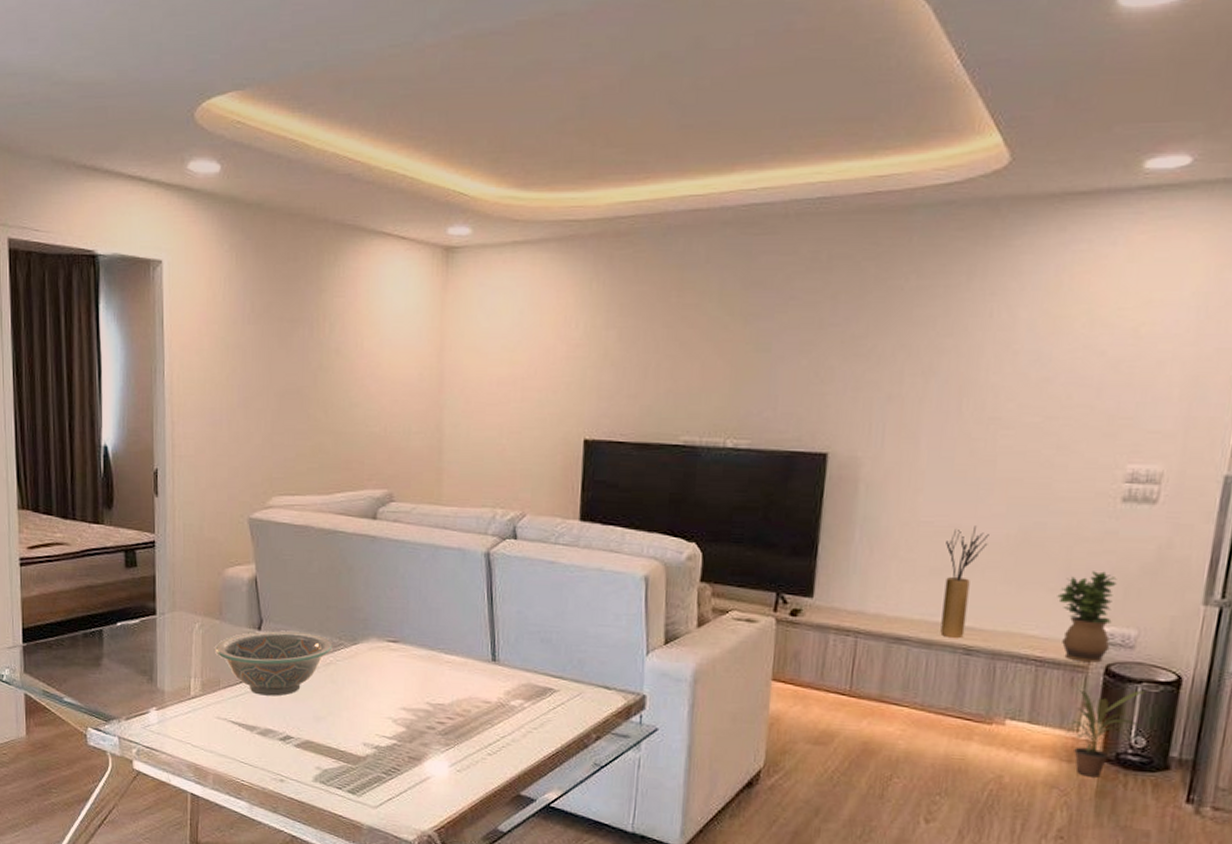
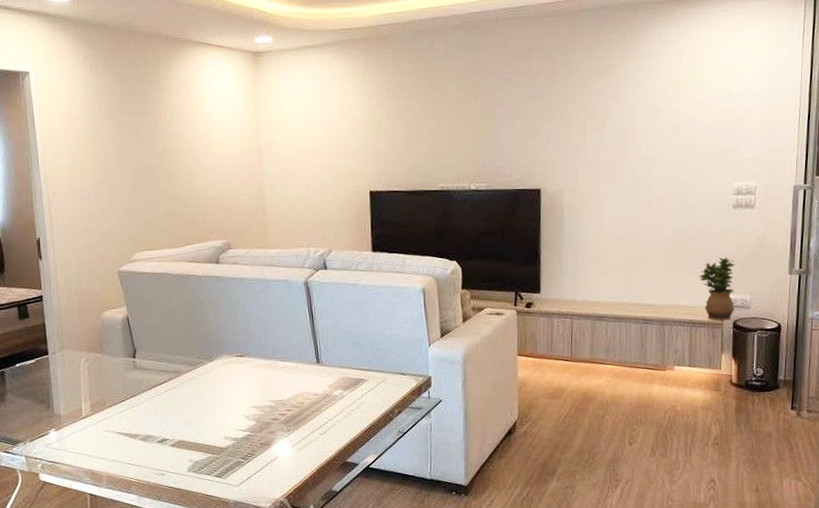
decorative bowl: present [215,631,333,696] -> none [99,356,194,409]
vase: present [940,526,989,638] -> none [625,232,652,312]
potted plant: present [1065,689,1146,778] -> none [713,336,760,400]

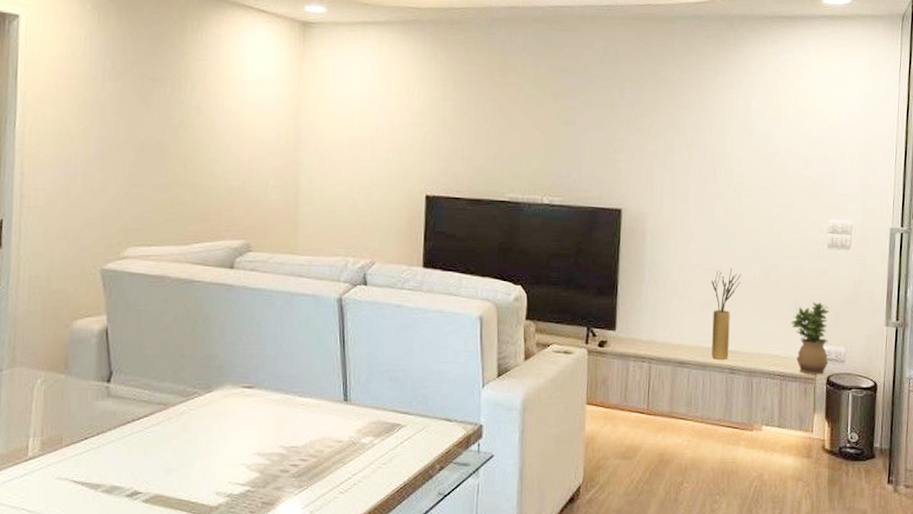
vase: none [625,232,652,312] -> present [711,268,741,360]

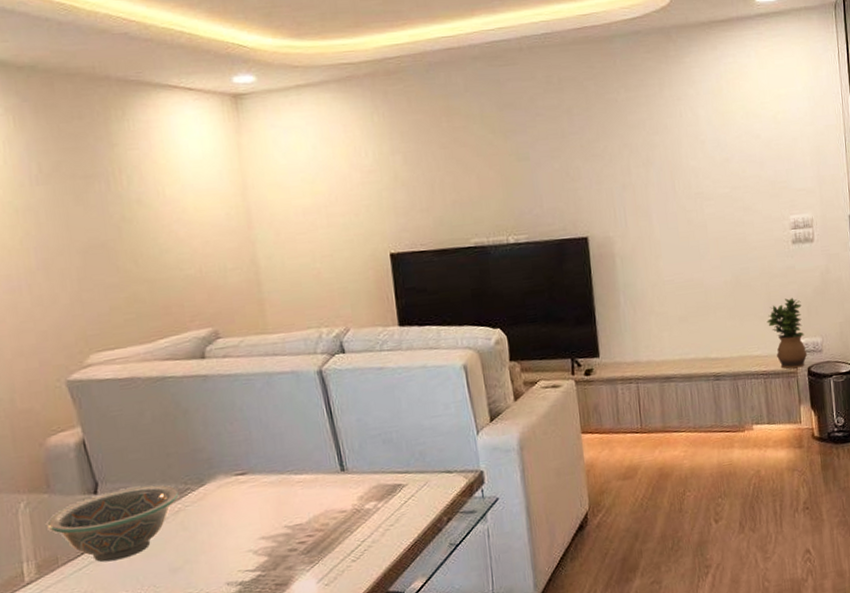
decorative bowl: none [58,383,186,451] -> present [47,485,179,562]
vase: present [711,268,741,360] -> none [685,278,714,370]

